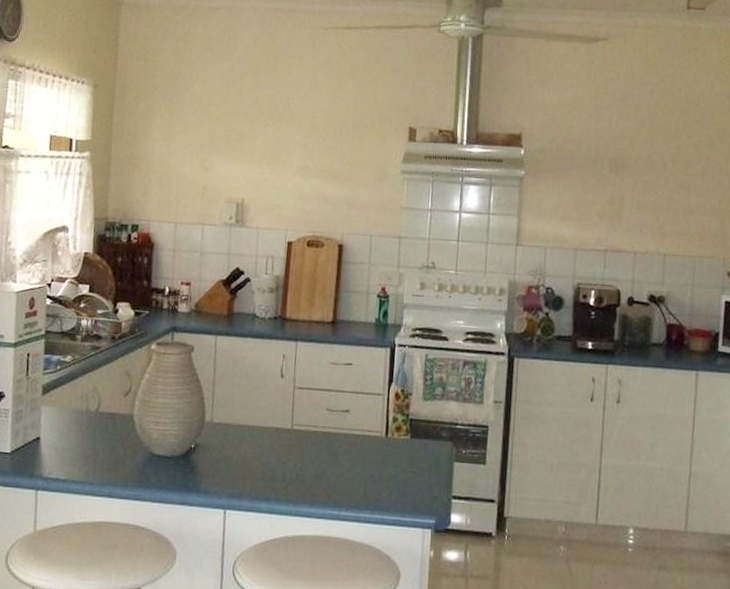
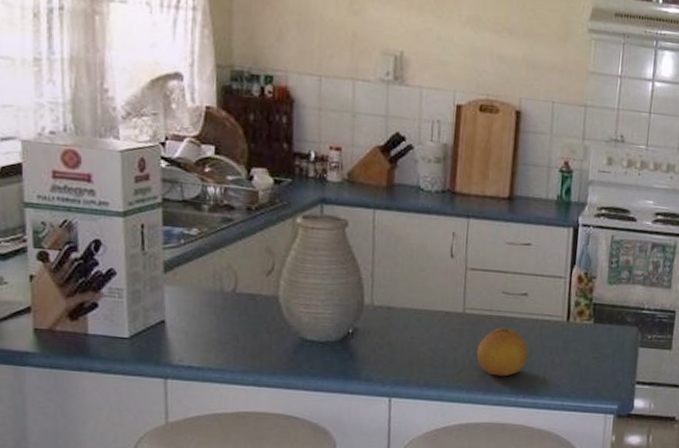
fruit: none [303,442,351,490] -> present [476,326,529,377]

